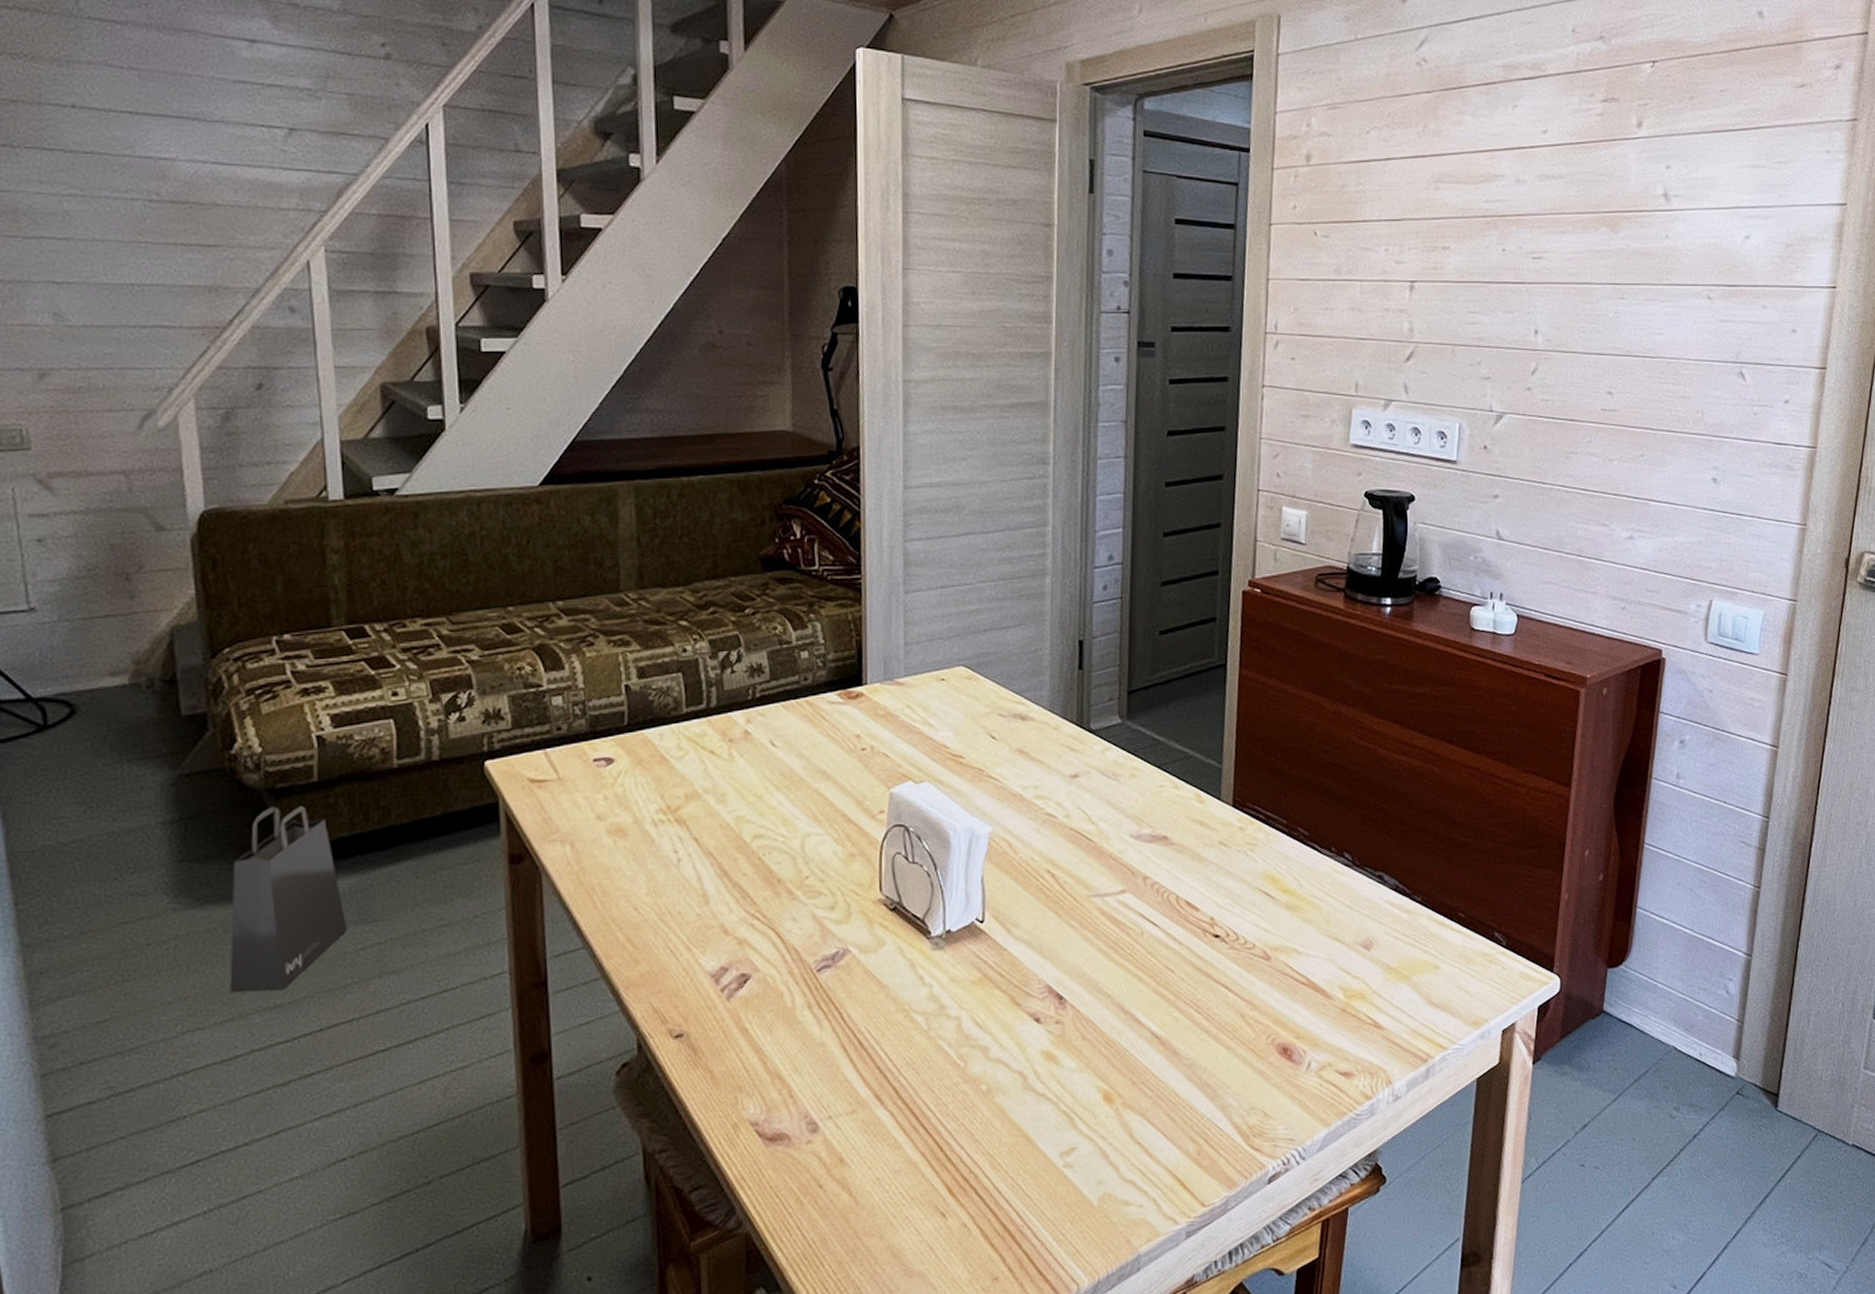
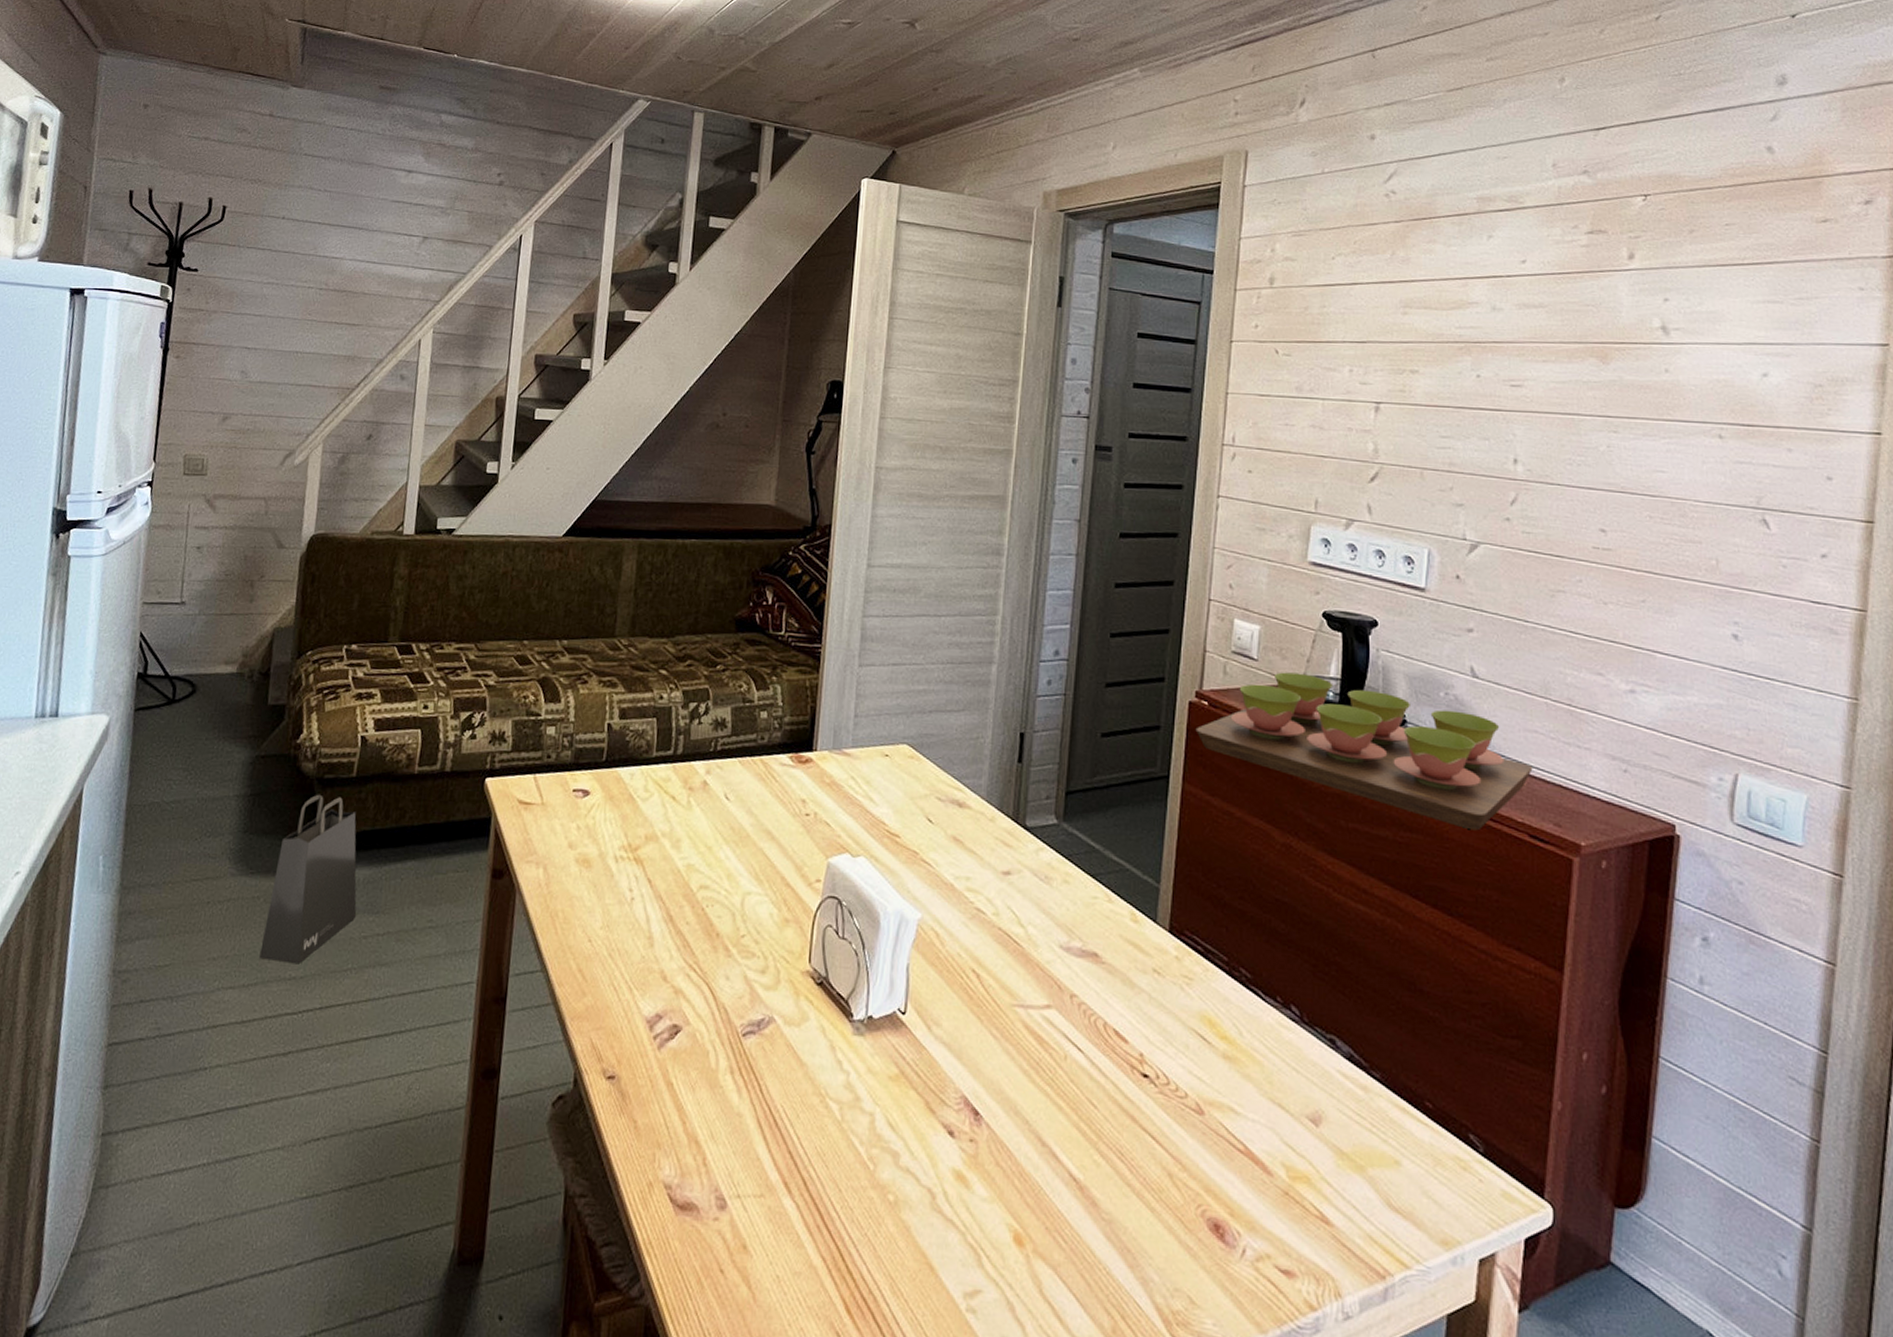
tea set: none [1249,552,1548,677] -> present [1195,672,1533,831]

